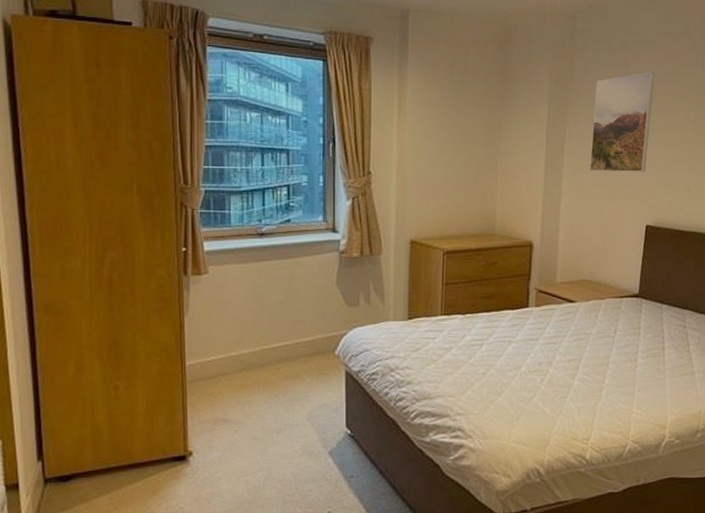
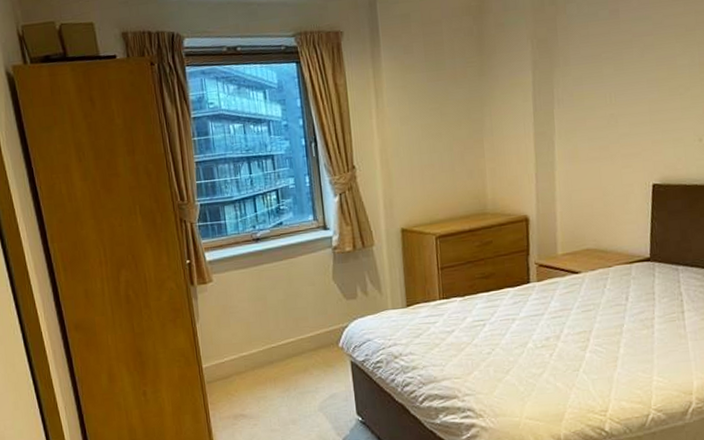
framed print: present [589,72,655,172] -> none [583,18,650,135]

